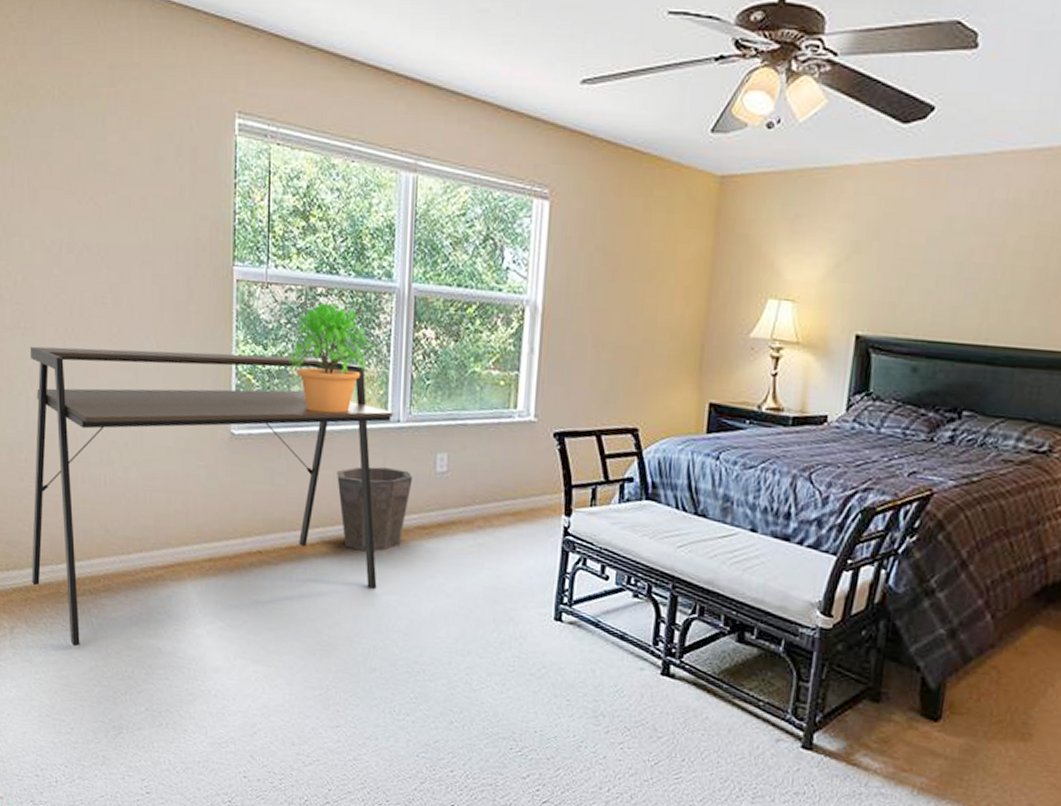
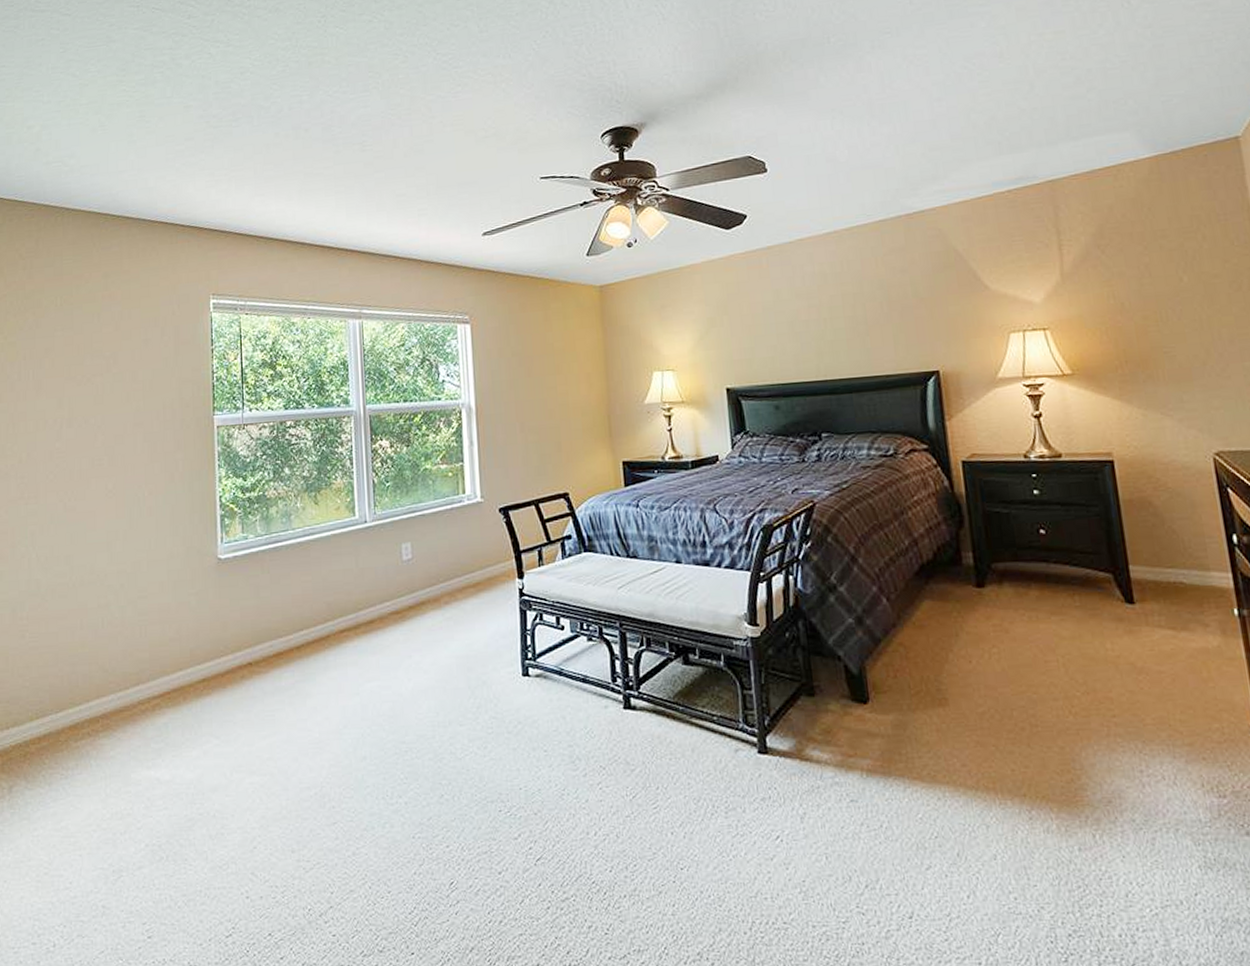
desk: present [29,346,393,647] -> none [31,479,360,794]
potted plant: present [289,302,368,413] -> none [266,431,334,527]
waste bin: present [337,466,413,552] -> none [315,564,383,645]

